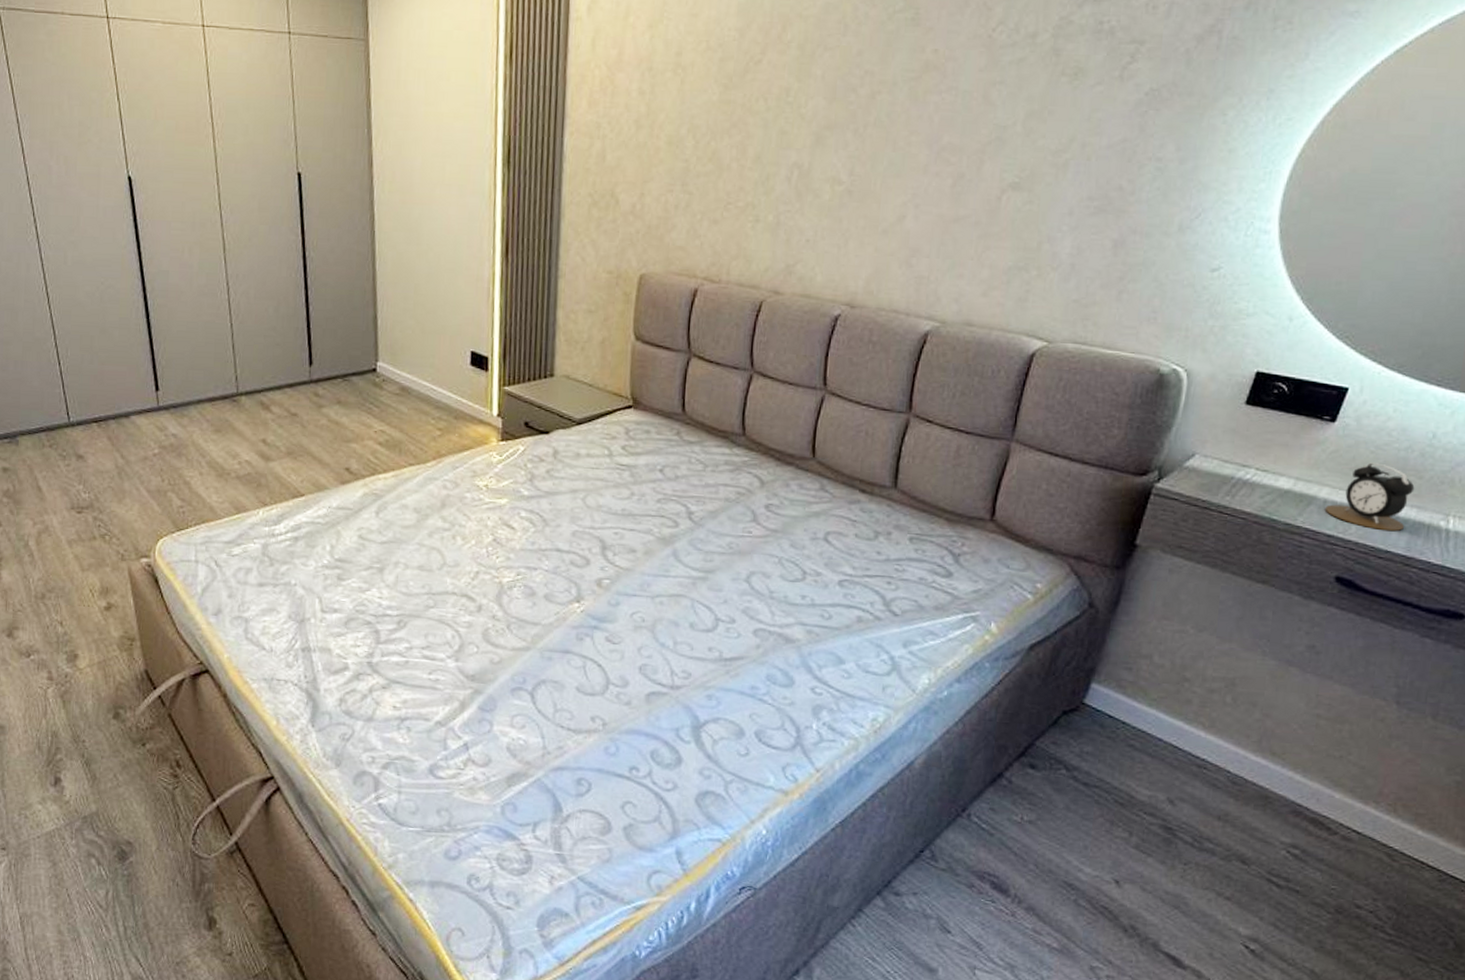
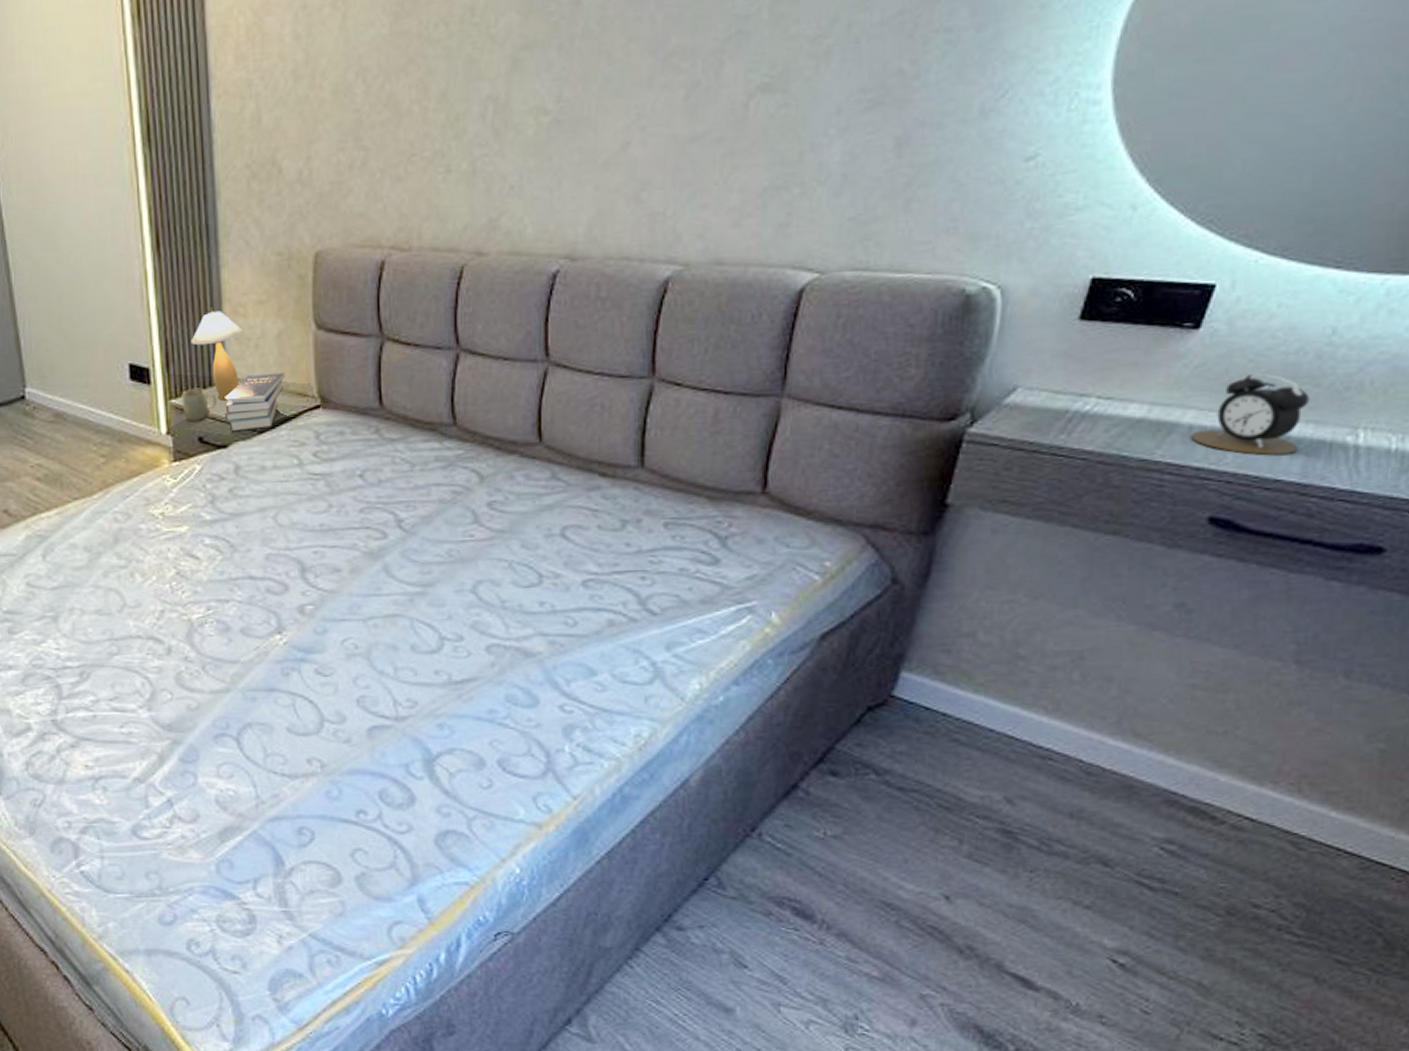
mug: none [513,378,545,408] -> present [181,387,218,421]
table lamp: none [526,310,572,394] -> present [190,307,243,402]
books: none [549,372,605,421] -> present [224,373,285,432]

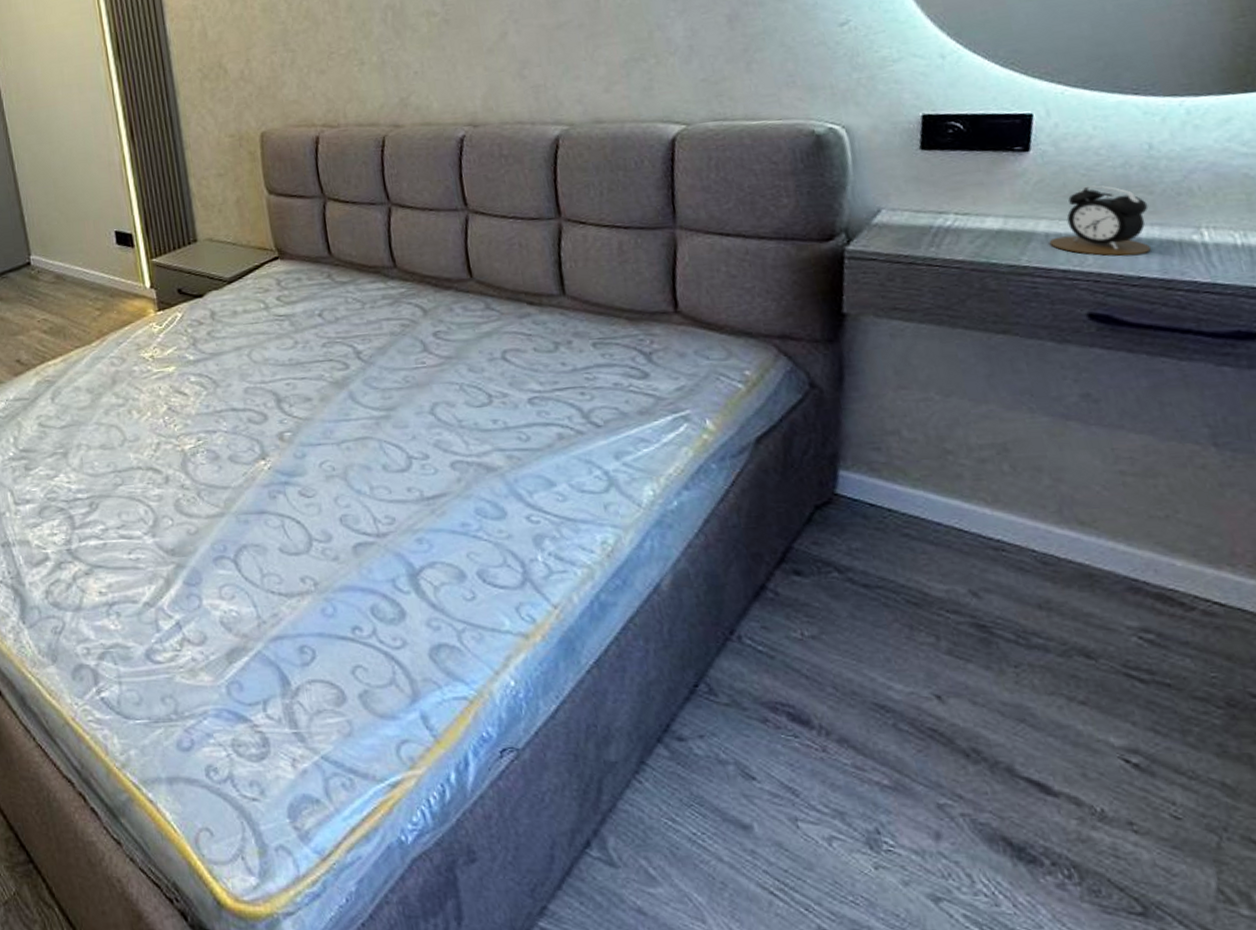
mug: present [181,387,218,421] -> none [160,247,191,276]
table lamp: present [190,307,243,402] -> none [165,181,208,259]
books: present [224,373,285,432] -> none [197,231,246,283]

